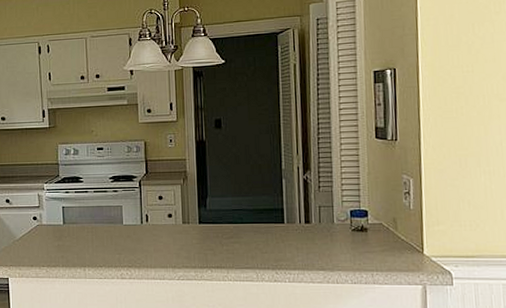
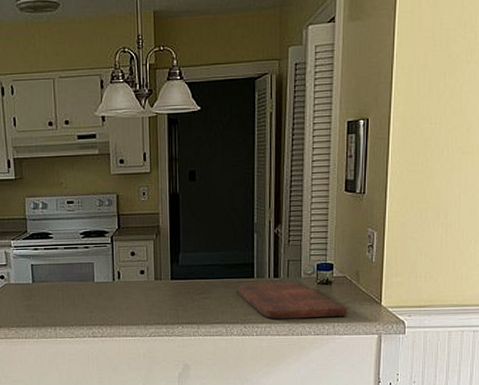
cutting board: none [268,229,386,266] -> present [238,282,347,319]

